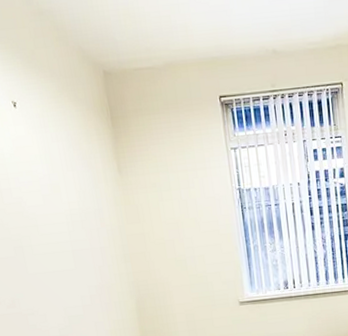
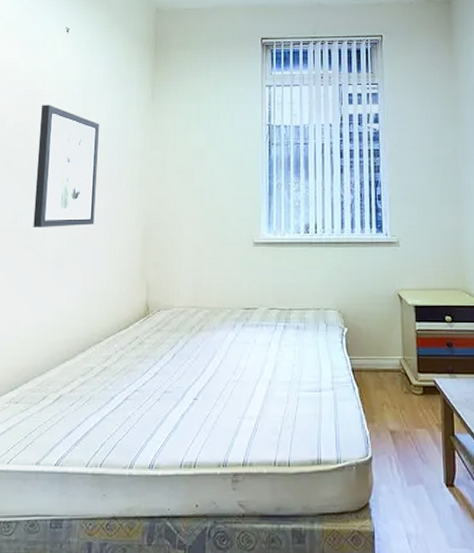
wall art: none [9,188,89,310] -> present [33,105,99,227]

